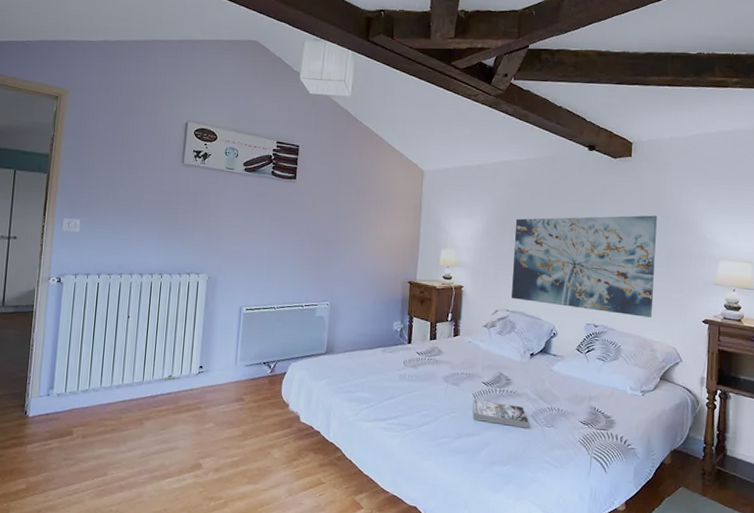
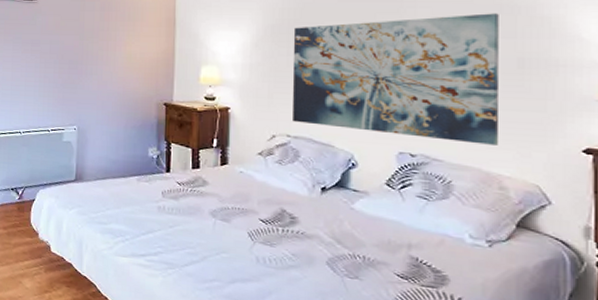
book: present [472,399,528,428] -> none [248,239,323,278]

